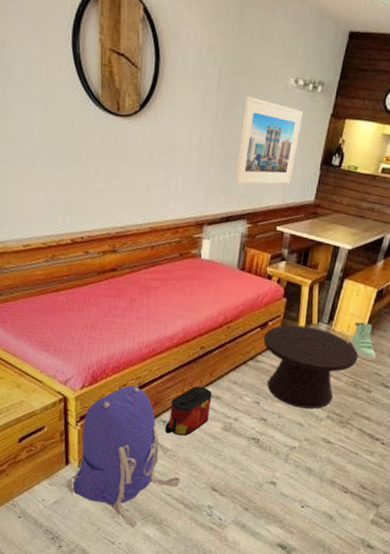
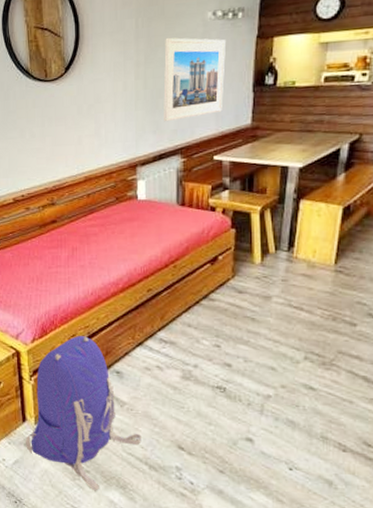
bag: present [165,386,212,436] -> none [120,331,166,387]
side table: present [263,324,359,409] -> none [214,256,332,350]
sneaker: present [350,321,376,360] -> none [318,244,355,287]

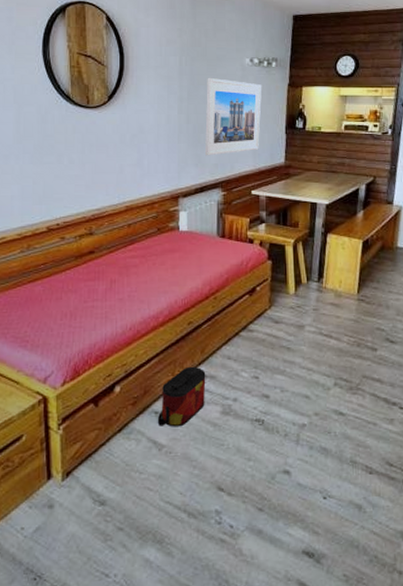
backpack: present [26,336,142,491] -> none [50,375,180,551]
bag: none [120,331,166,387] -> present [158,366,206,427]

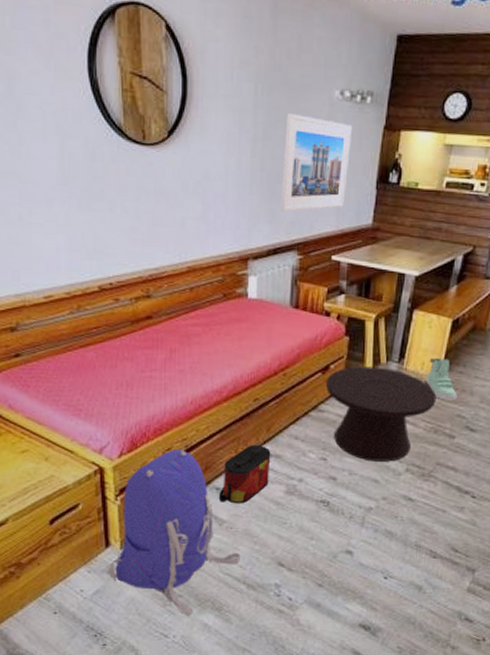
backpack: none [50,375,180,551] -> present [109,450,241,616]
side table: none [253,286,356,378] -> present [325,366,437,462]
sneaker: none [344,275,375,315] -> present [425,357,457,401]

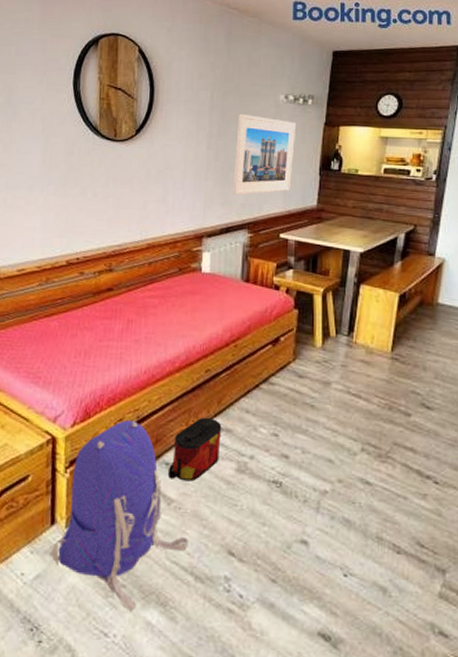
side table: present [325,366,437,462] -> none [276,339,389,440]
sneaker: present [425,357,457,401] -> none [376,331,410,376]

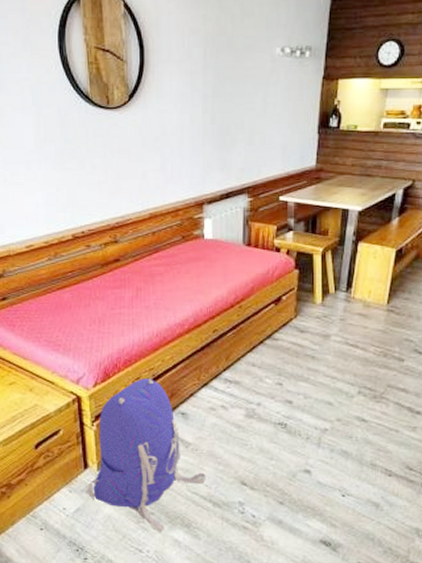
bag: present [169,417,222,482] -> none [185,372,231,427]
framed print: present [233,114,297,195] -> none [231,72,294,160]

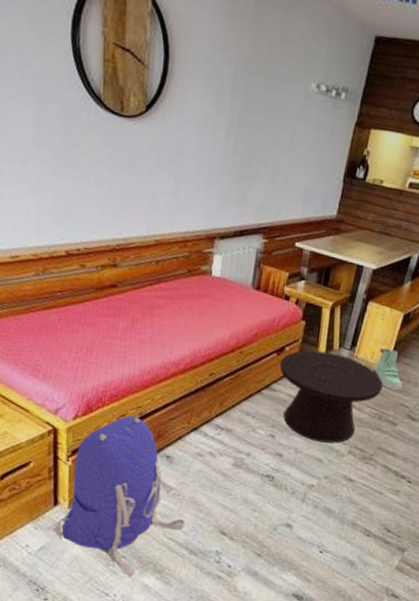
side table: none [278,296,384,385] -> present [279,350,383,443]
sneaker: none [373,285,404,326] -> present [374,348,403,390]

